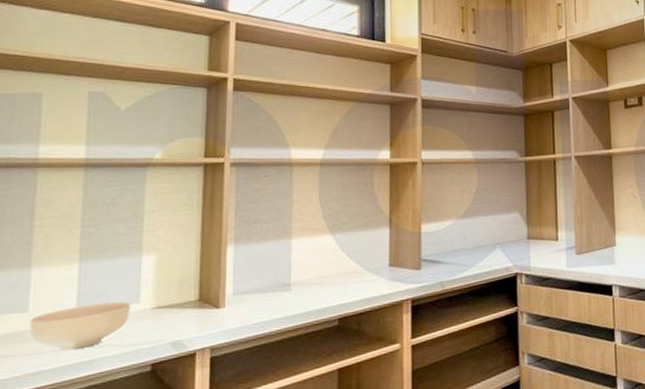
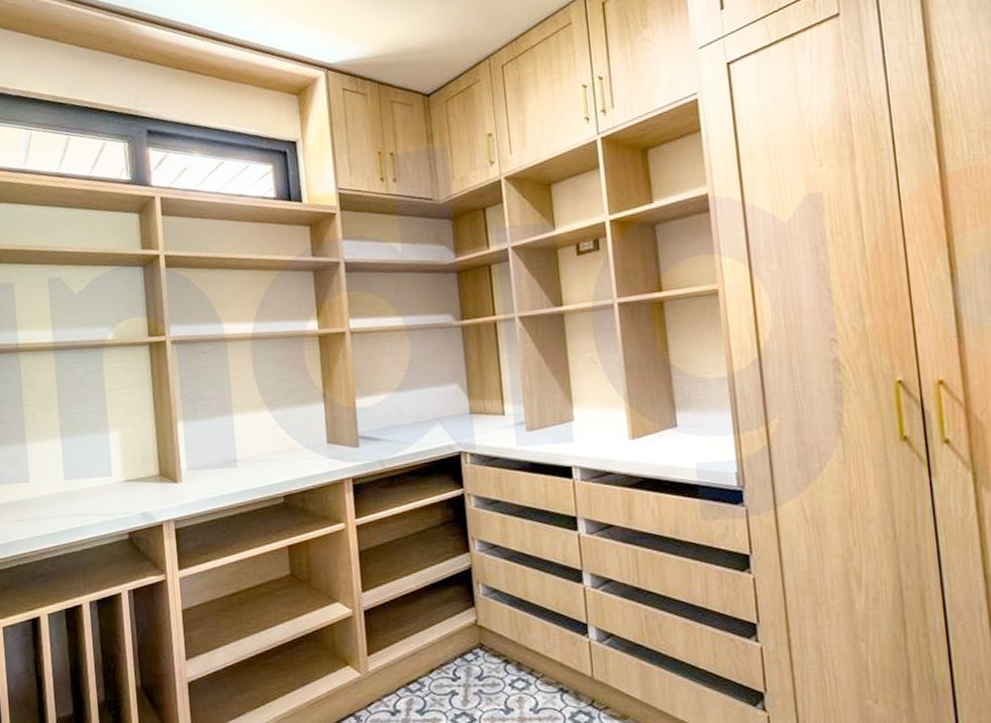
bowl: present [28,301,132,351] -> none [31,474,106,518]

